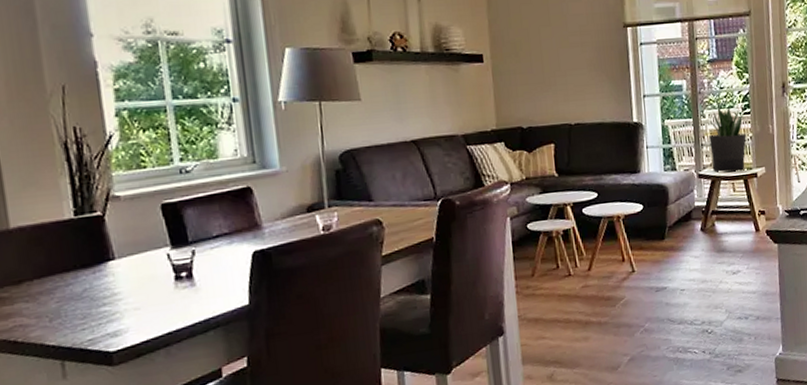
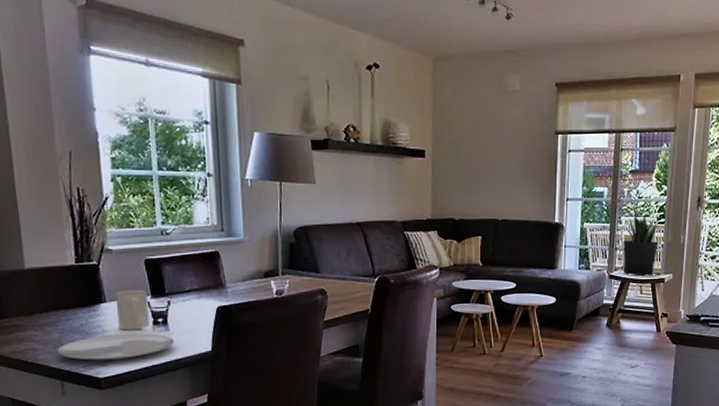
plate: none [54,291,203,333] -> present [57,333,174,361]
cup: none [127,240,171,292] -> present [116,289,150,331]

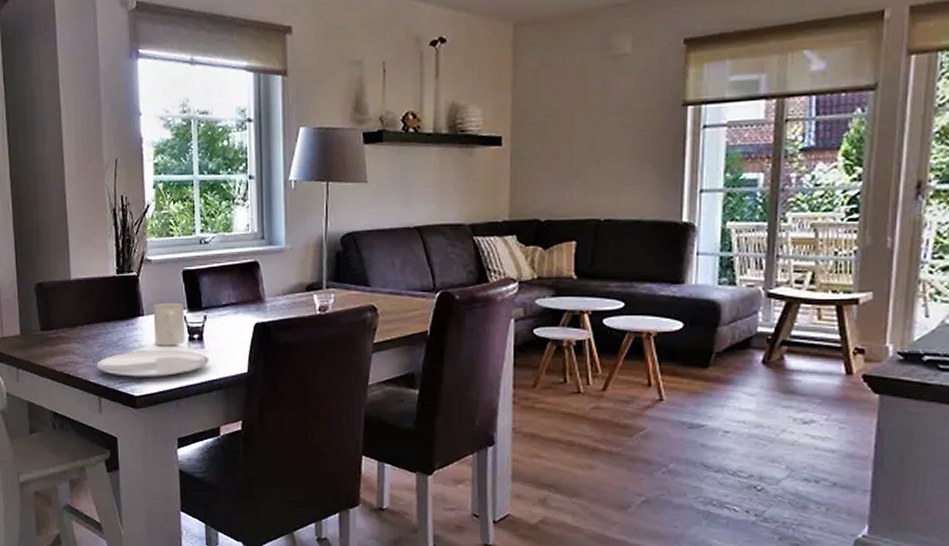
planter: present [623,211,659,276] -> none [789,204,849,294]

